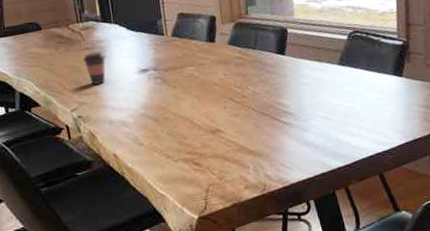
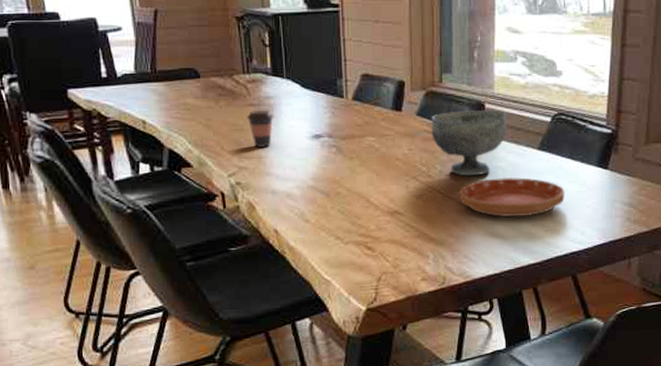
bowl: none [241,33,309,94] -> present [431,110,507,176]
saucer: none [271,90,366,127] -> present [459,177,565,217]

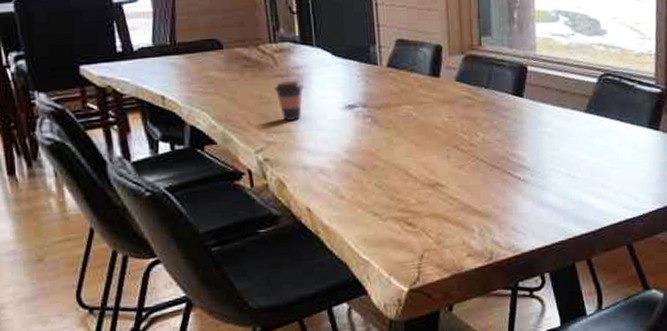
bowl: present [431,110,507,176] -> none [471,72,552,143]
saucer: present [459,177,565,217] -> none [504,142,616,185]

